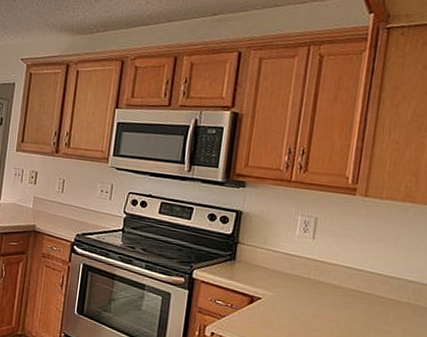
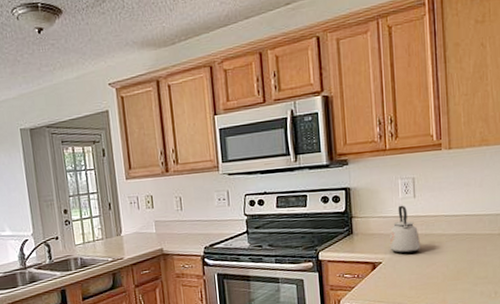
kettle: none [273,243,311,298] -> present [389,205,421,254]

